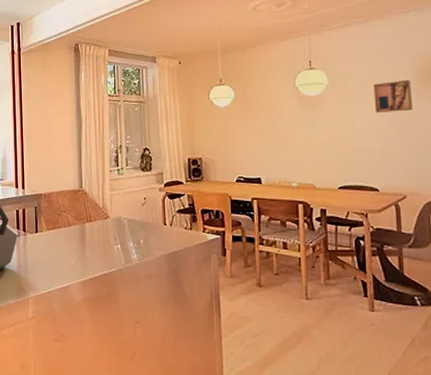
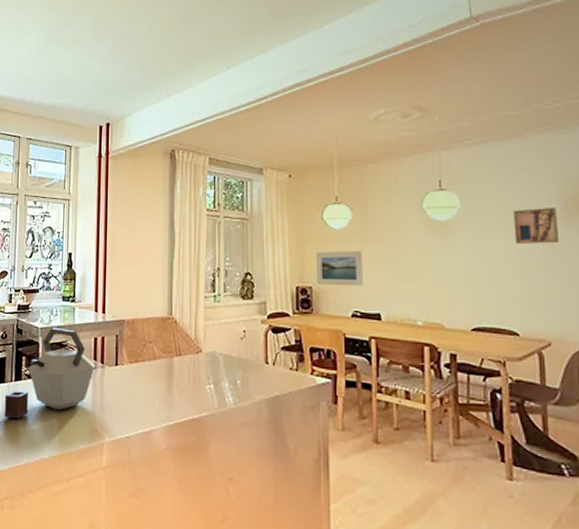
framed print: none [205,125,246,157] -> present [316,251,364,287]

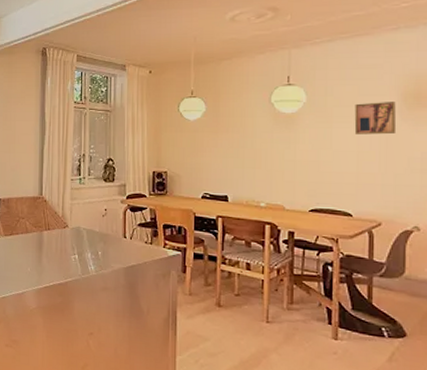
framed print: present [316,251,364,287] -> none [171,140,214,172]

